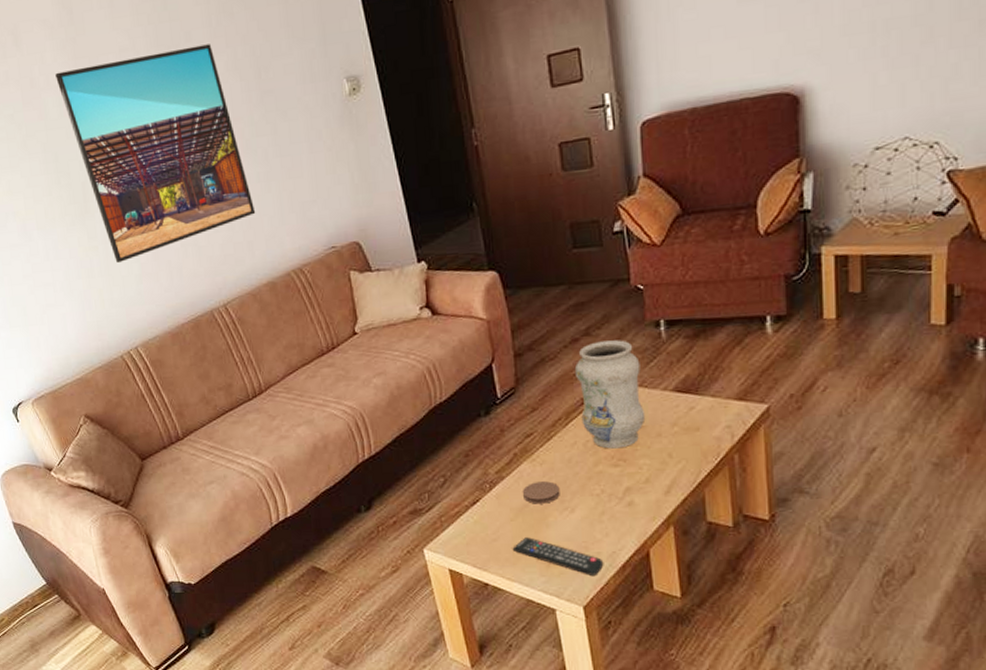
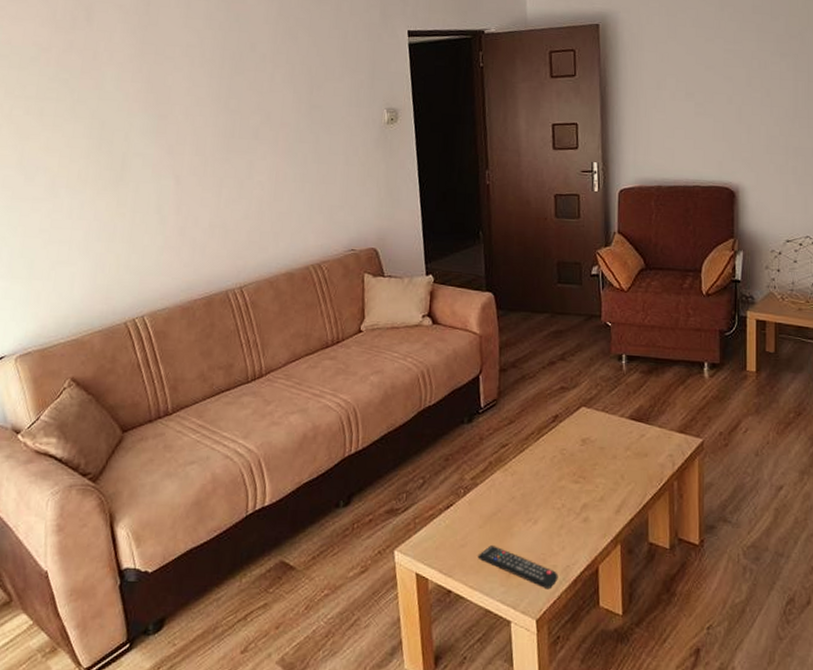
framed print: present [55,44,256,264] -> none [119,51,287,233]
coaster: present [523,481,560,504] -> none [493,491,526,513]
vase: present [574,340,646,449] -> none [549,366,605,466]

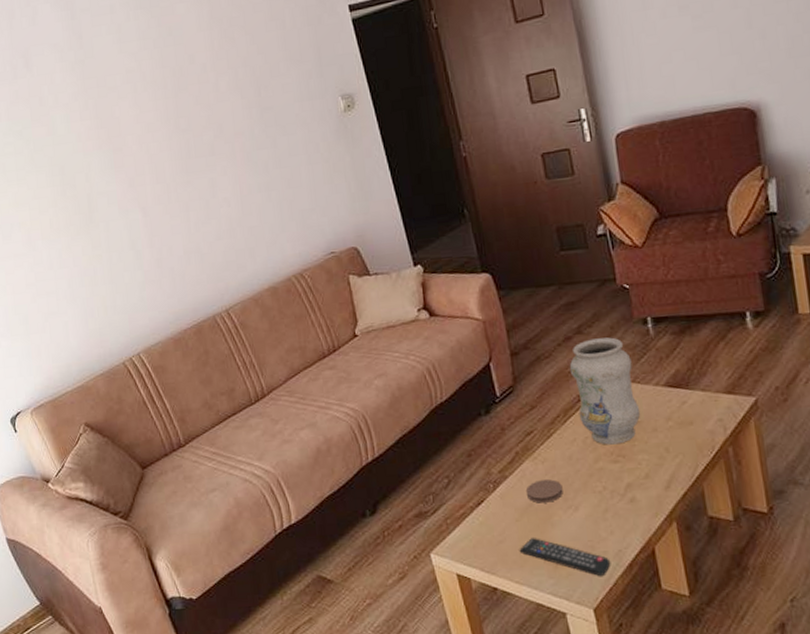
coaster: none [493,491,526,513] -> present [526,479,563,503]
vase: none [549,366,605,466] -> present [569,337,641,445]

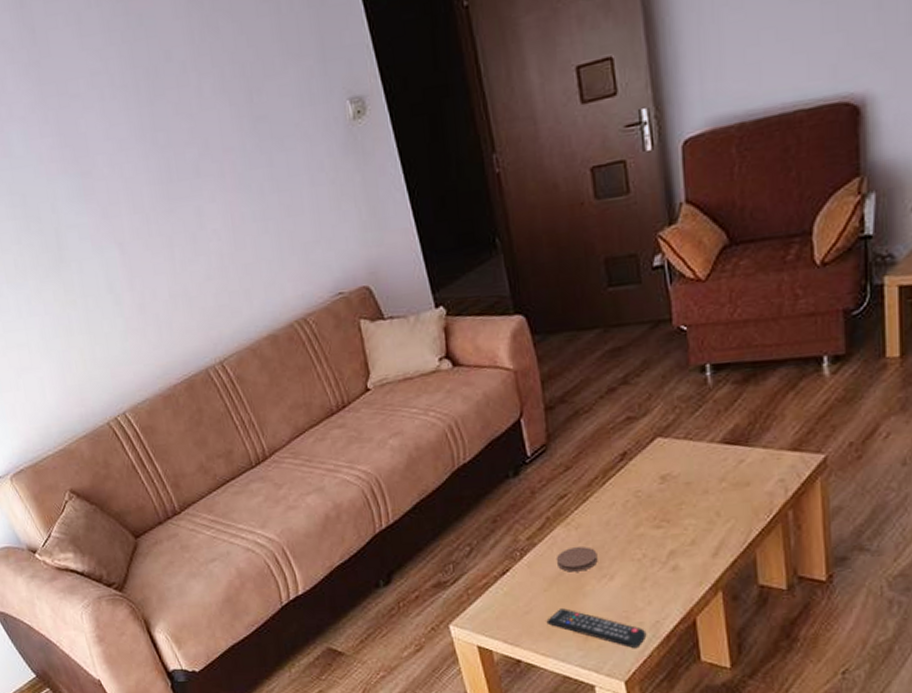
vase: present [569,337,641,445] -> none [611,388,691,509]

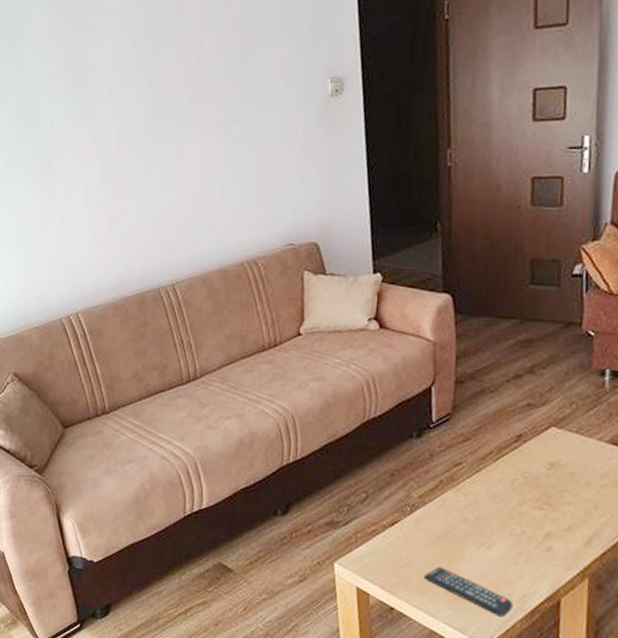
coaster: present [557,547,598,572] -> none [443,512,481,536]

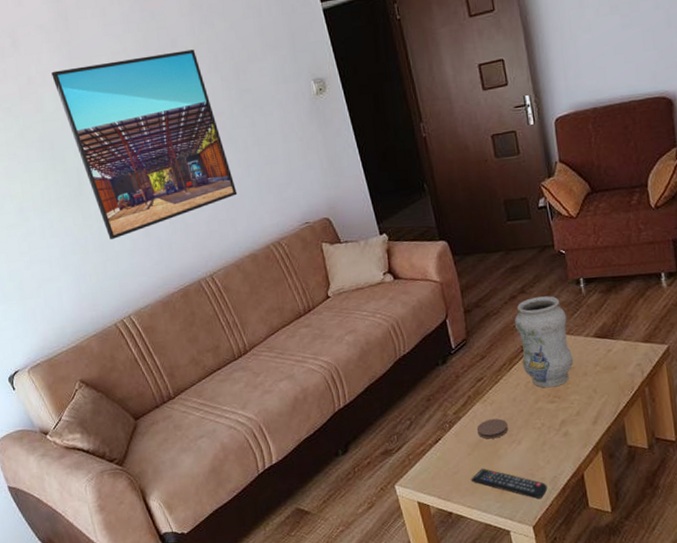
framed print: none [40,22,219,226] -> present [51,49,238,240]
coaster: none [443,512,481,536] -> present [477,419,508,439]
vase: none [512,381,580,492] -> present [514,296,574,388]

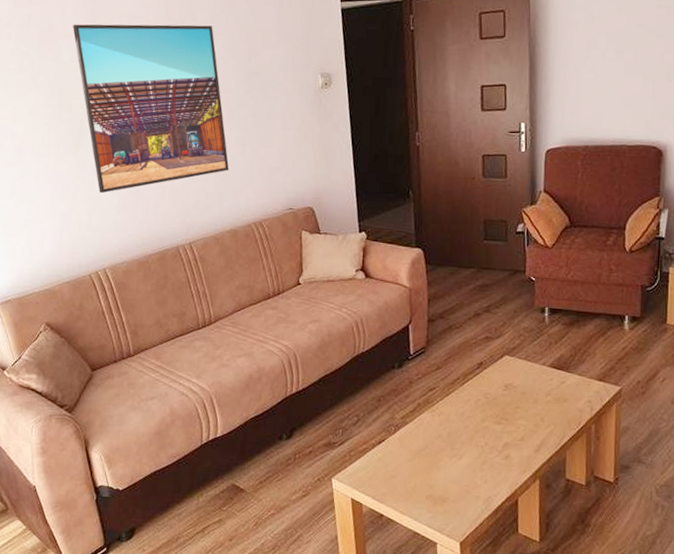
remote control: present [471,468,548,499] -> none [407,477,481,517]
coaster: present [477,419,508,439] -> none [421,430,452,450]
vase: present [514,296,574,388] -> none [474,318,527,409]

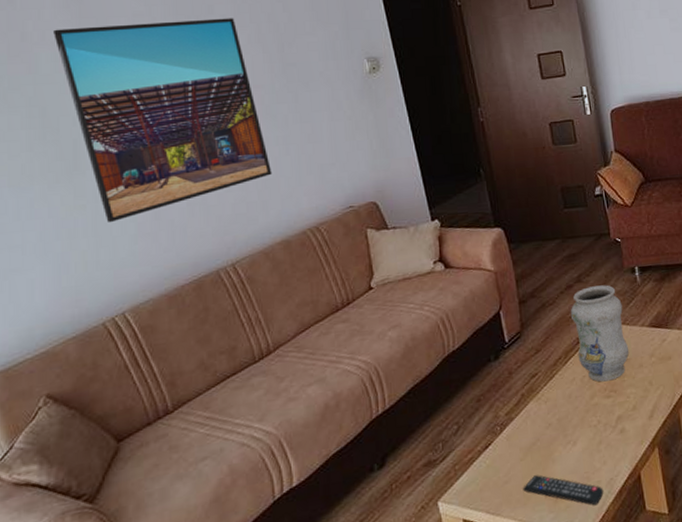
remote control: none [407,477,481,517] -> present [523,475,604,506]
vase: none [474,318,527,409] -> present [570,285,629,382]

